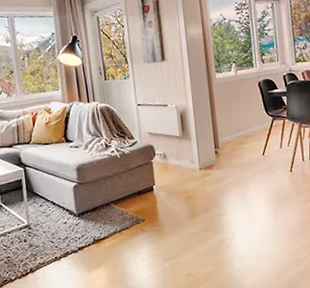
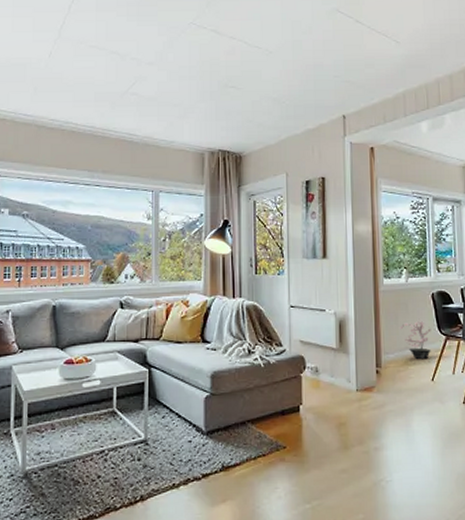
potted plant: none [232,104,261,139] -> present [399,318,431,360]

